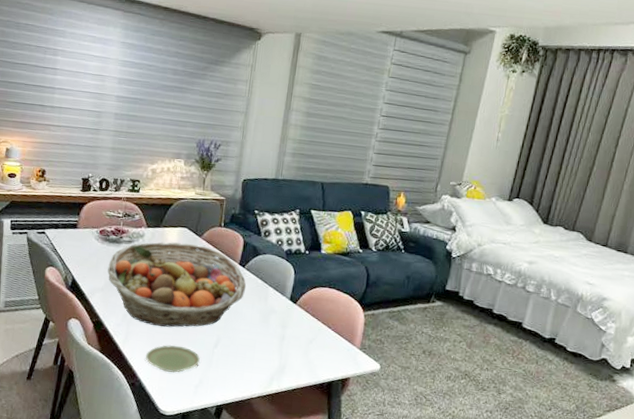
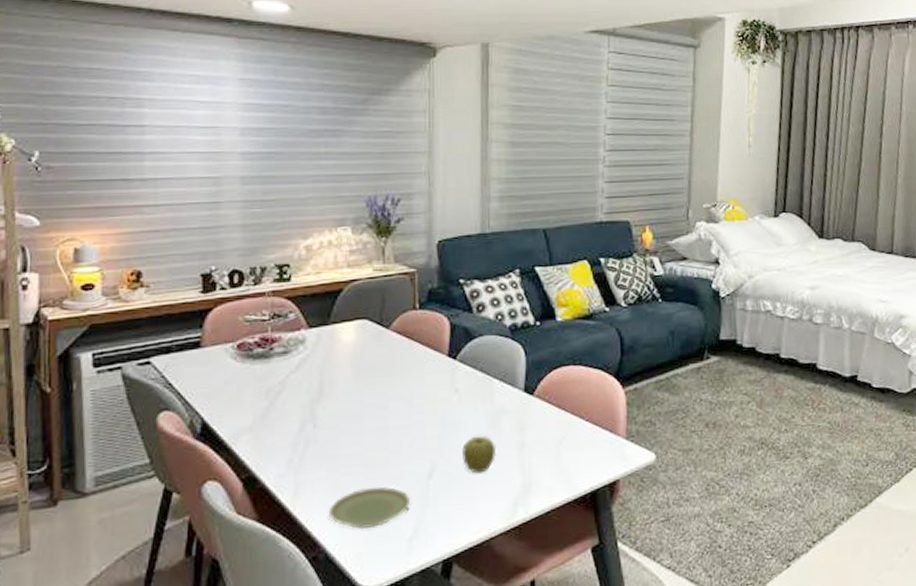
fruit basket: present [107,242,247,327] -> none [256,339,462,466]
apple: none [239,324,264,352] -> present [462,436,495,474]

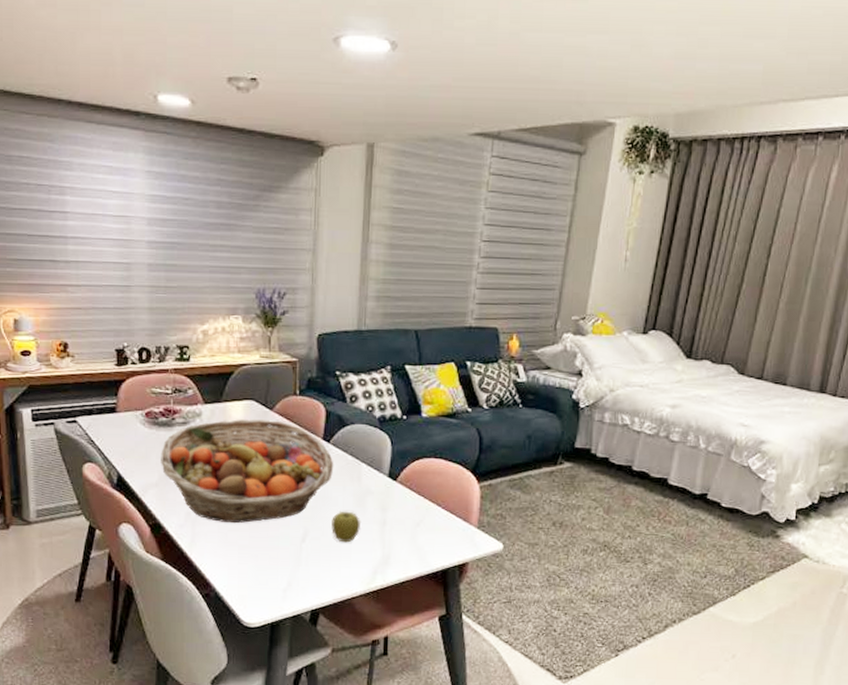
fruit basket: none [256,339,462,466] -> present [161,419,334,523]
plate: present [328,486,410,530] -> none [218,543,286,577]

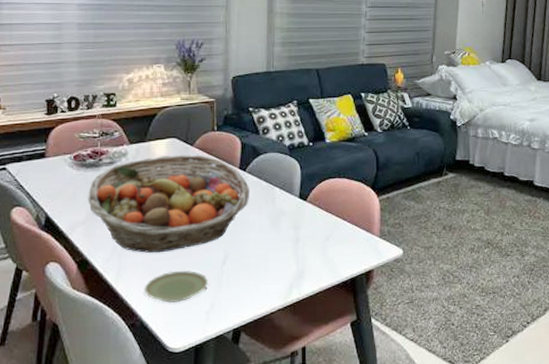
plate: none [218,543,286,577] -> present [144,270,208,304]
apple: present [331,511,360,543] -> none [250,232,276,262]

